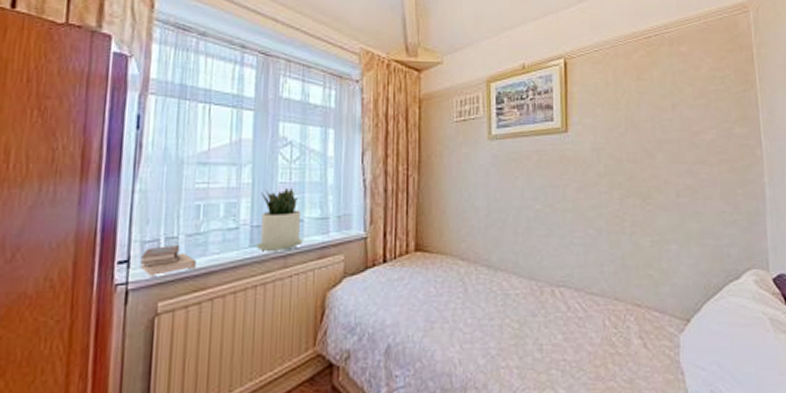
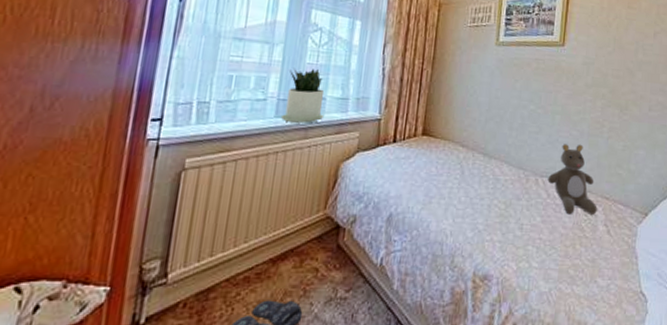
books: present [140,245,196,276] -> none [172,109,225,135]
teddy bear: none [565,244,629,329] -> present [547,144,597,215]

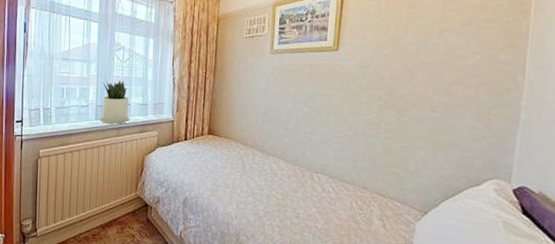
teddy bear: present [547,144,597,215] -> none [322,143,373,209]

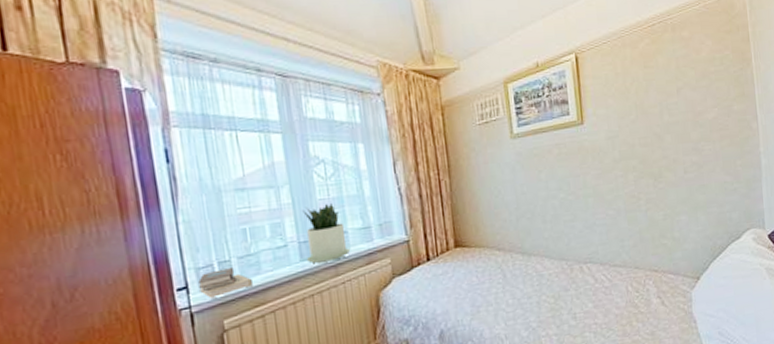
books: none [29,113,62,133] -> present [198,267,253,298]

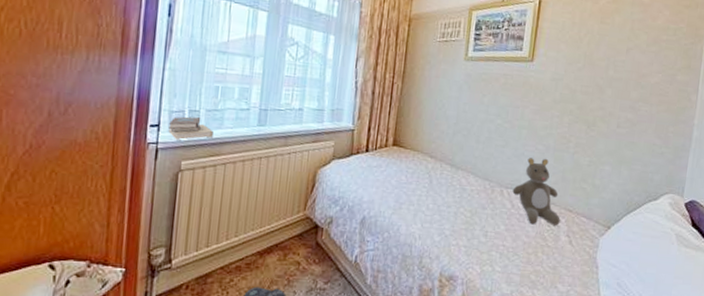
planter: present [303,202,351,264] -> none [262,79,302,132]
teddy bear: none [592,222,648,295] -> present [512,158,561,226]

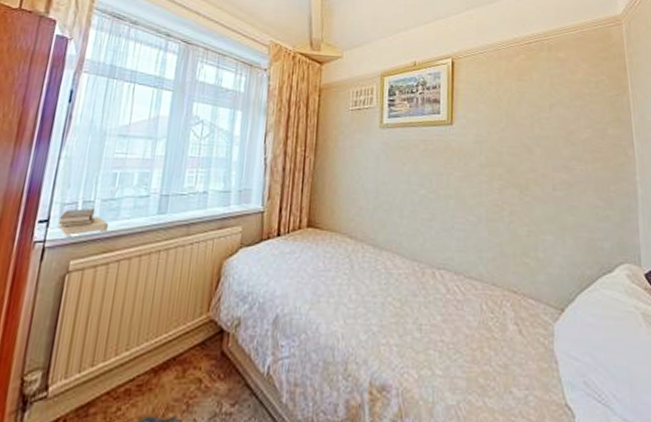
teddy bear: present [512,158,561,226] -> none [446,230,505,312]

